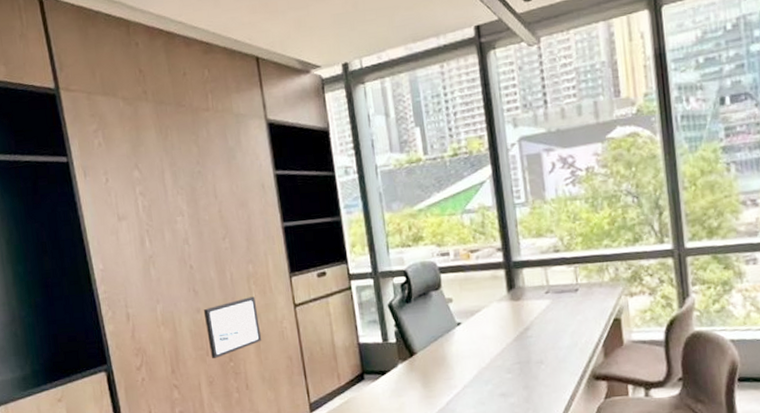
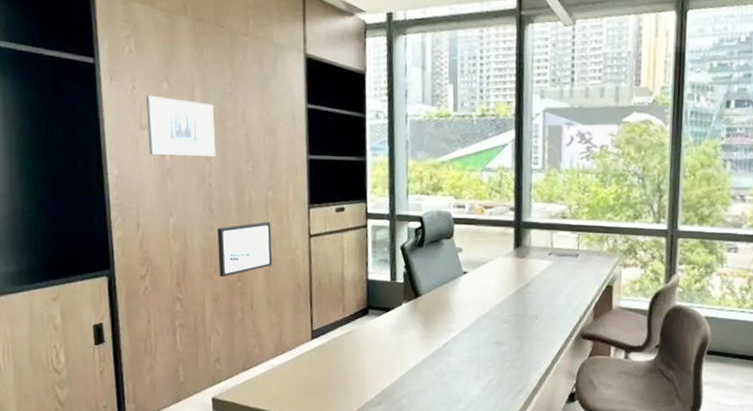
wall art: none [120,184,193,245] -> present [146,95,216,157]

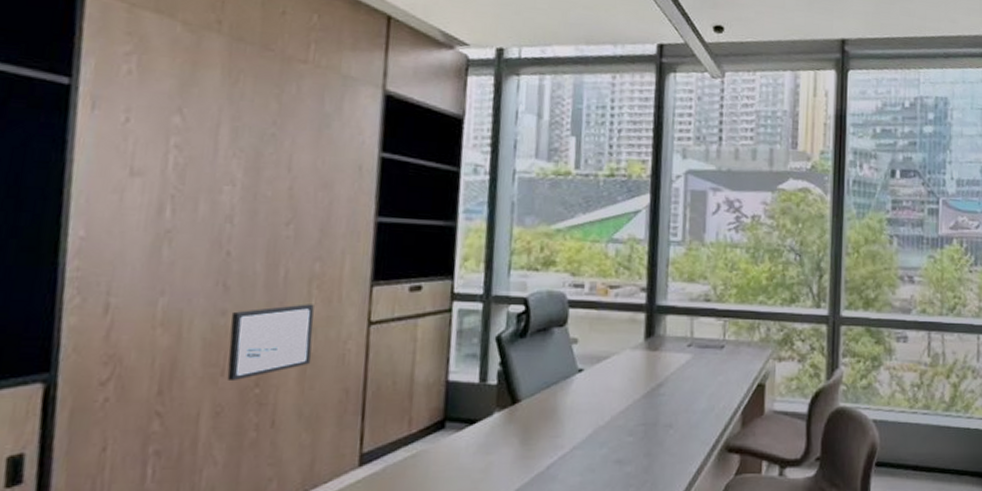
wall art: present [146,95,216,157] -> none [138,130,247,216]

